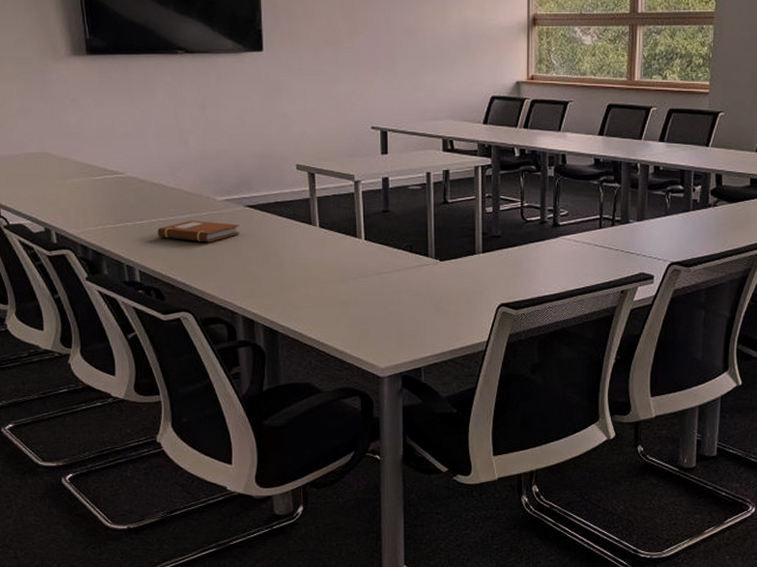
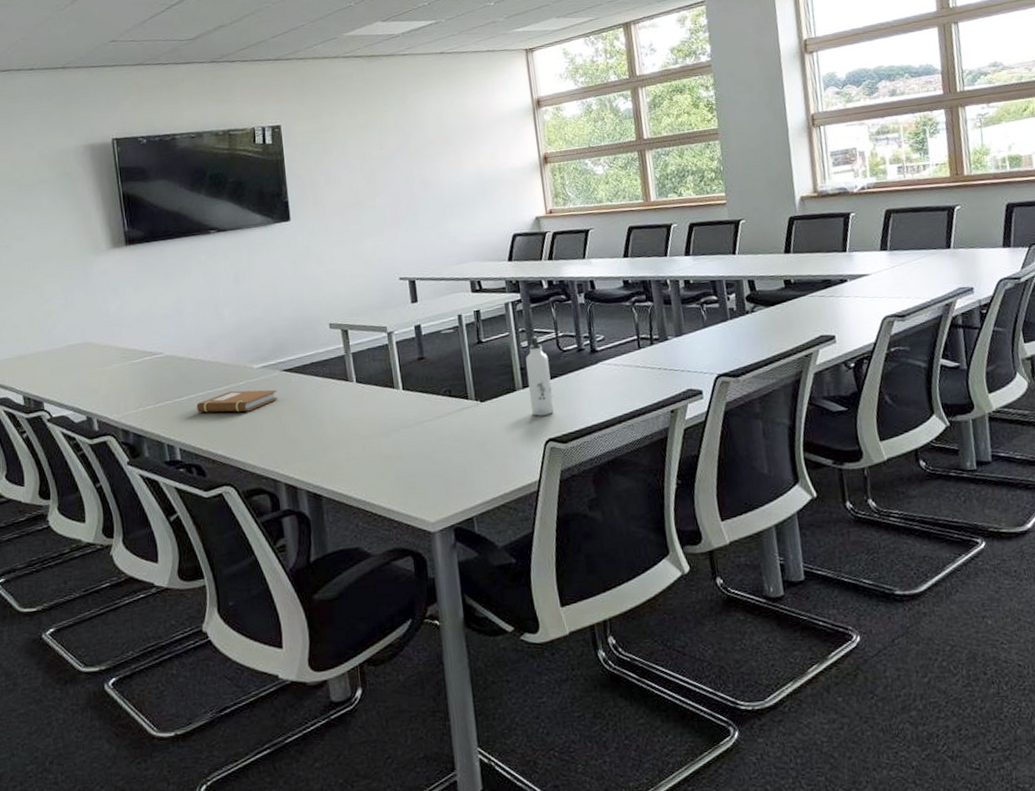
water bottle: none [488,204,511,281] -> present [526,336,555,416]

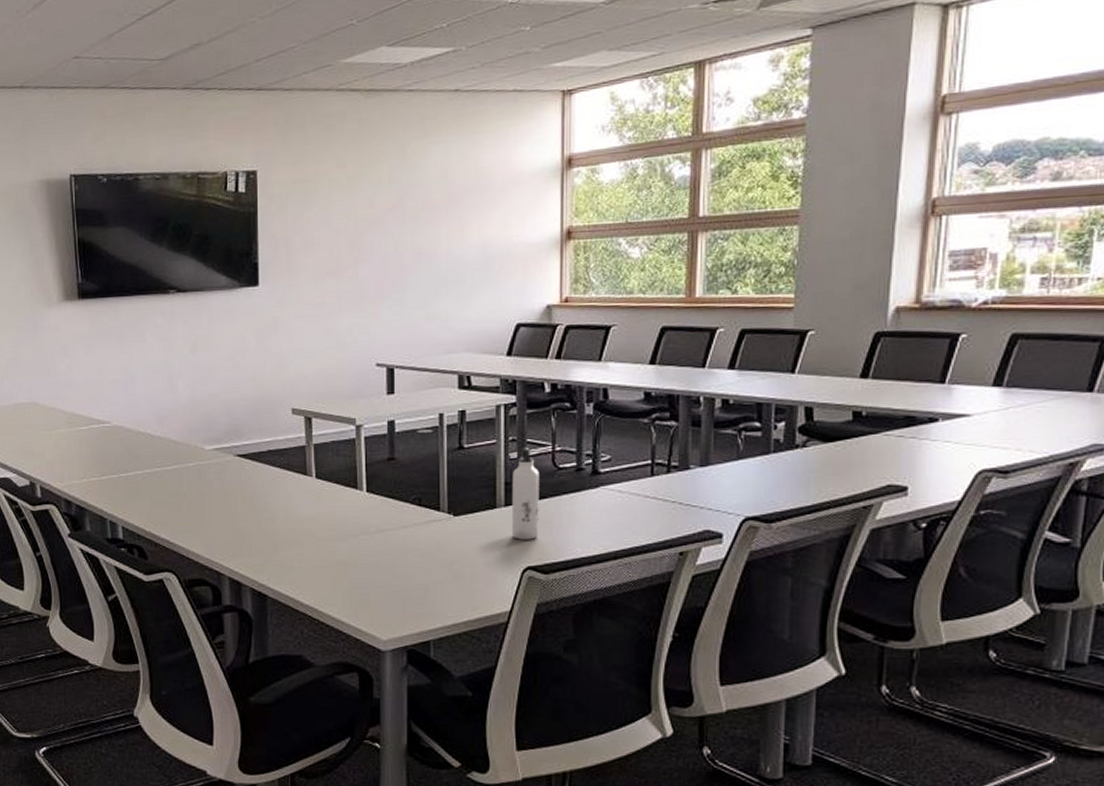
notebook: present [197,389,278,413] -> none [142,471,228,496]

